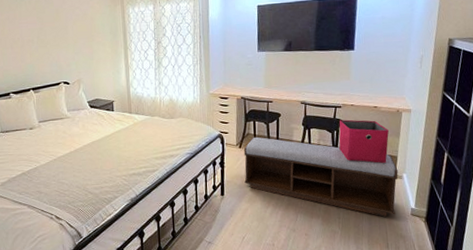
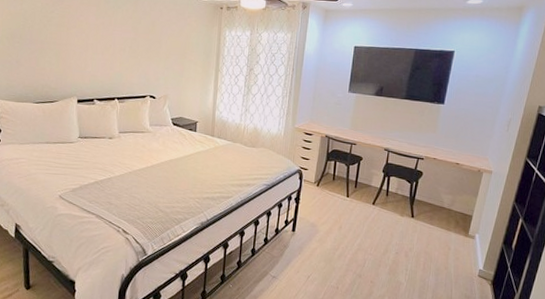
bench: present [244,136,398,217] -> none [317,177,471,275]
storage bin: present [339,119,389,163] -> none [416,172,467,221]

